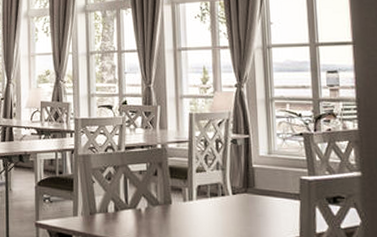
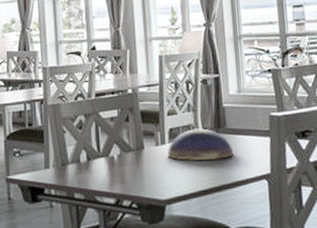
decorative bowl: none [194,187,263,220] -> present [167,128,234,162]

